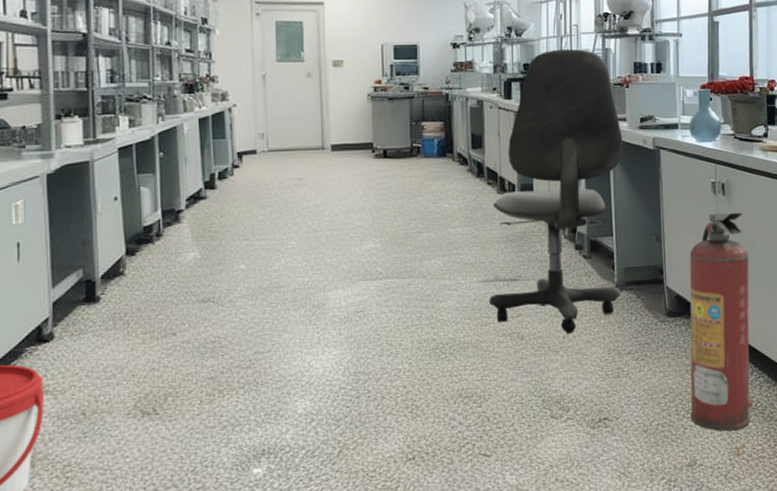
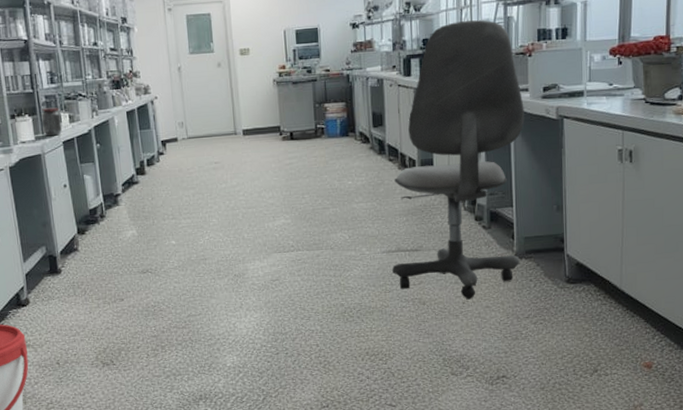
jar: none [95,109,120,141] -> present [41,107,63,136]
flask: present [688,89,722,142] -> none [595,52,632,109]
fire extinguisher: present [689,212,751,431] -> none [587,180,656,390]

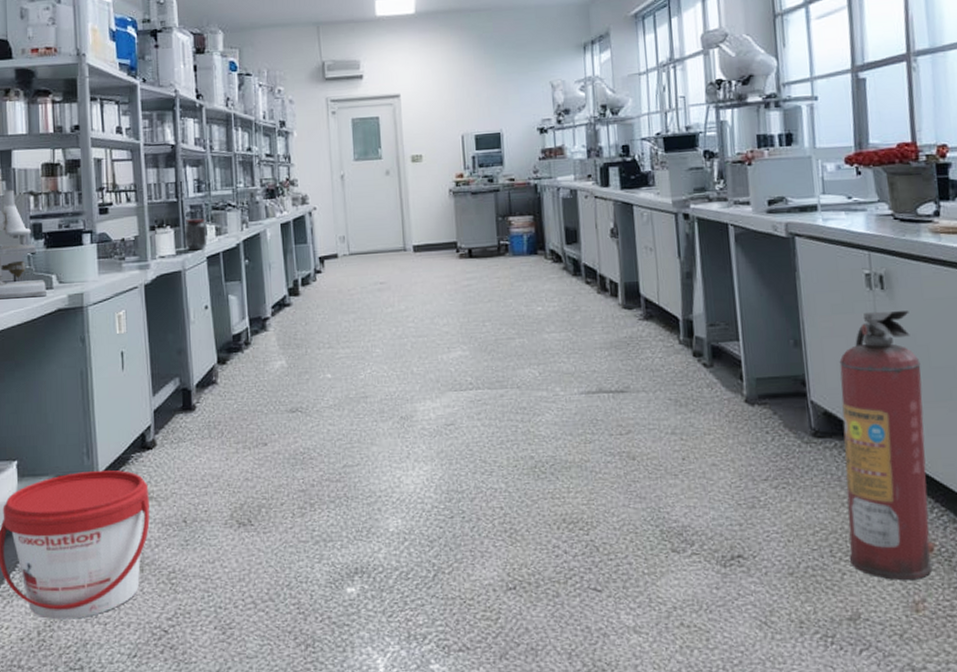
office chair: present [391,20,525,300] -> none [592,124,752,455]
fire extinguisher: none [587,180,656,390] -> present [839,310,933,580]

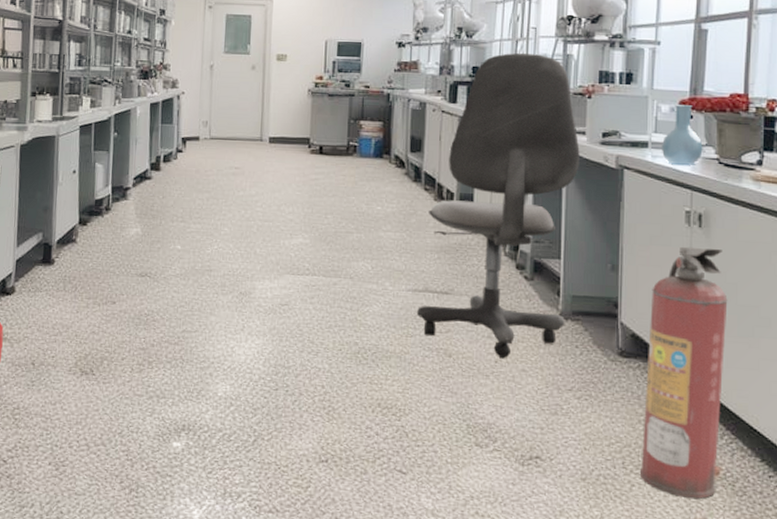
jar: present [184,218,208,251] -> none [62,89,83,119]
office chair: none [592,124,752,455] -> present [416,52,580,359]
flask: none [831,161,876,226] -> present [661,105,703,165]

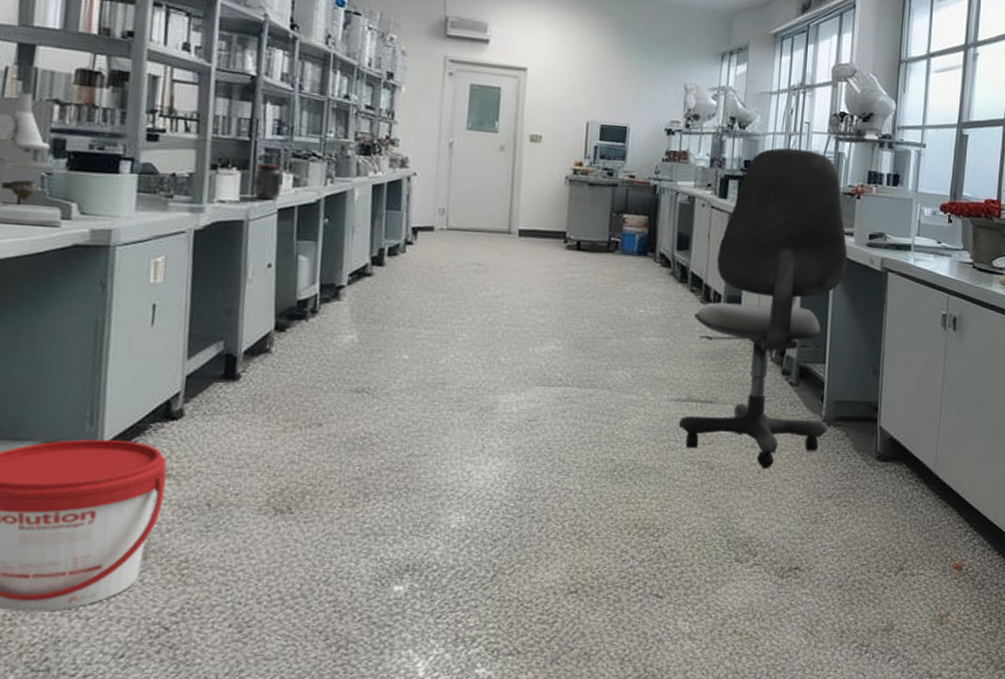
jar: none [62,89,83,119] -> present [253,163,283,200]
fire extinguisher: present [639,246,728,499] -> none [891,349,976,595]
flask: present [661,105,703,165] -> none [922,208,960,269]

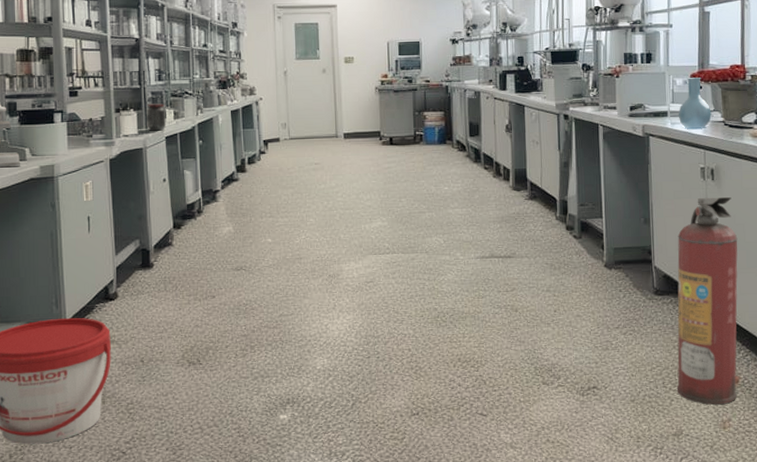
office chair: present [678,147,848,469] -> none [485,41,613,308]
fire extinguisher: none [891,349,976,595] -> present [676,197,738,405]
flask: none [922,208,960,269] -> present [678,78,712,129]

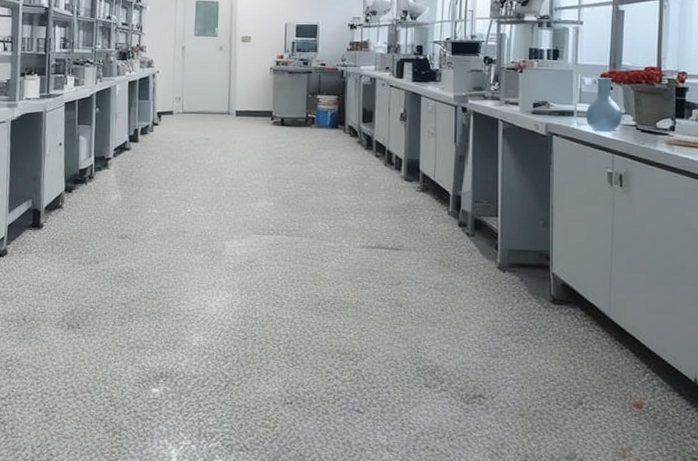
jar: present [146,103,167,131] -> none [48,70,68,97]
fire extinguisher: present [676,197,738,405] -> none [571,204,647,431]

